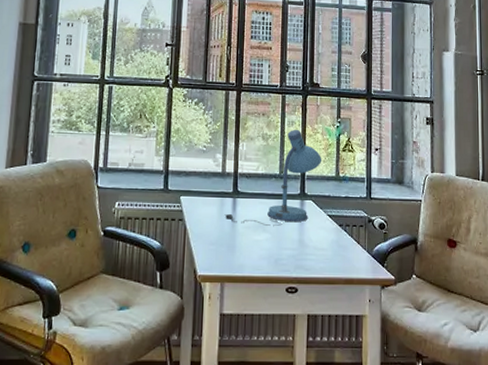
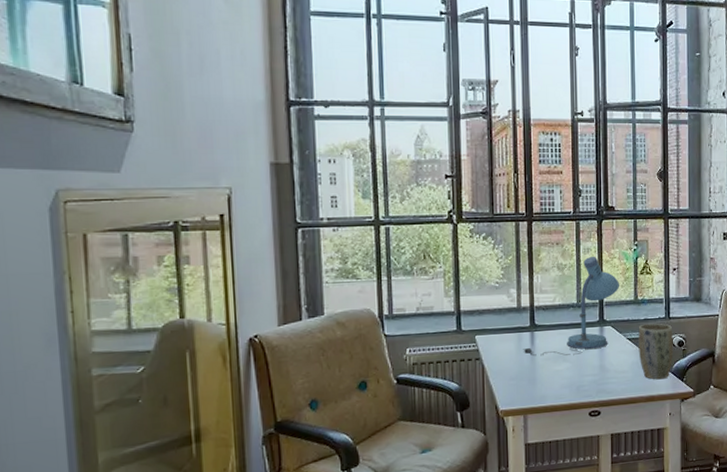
plant pot: none [338,201,374,262] -> present [638,323,673,380]

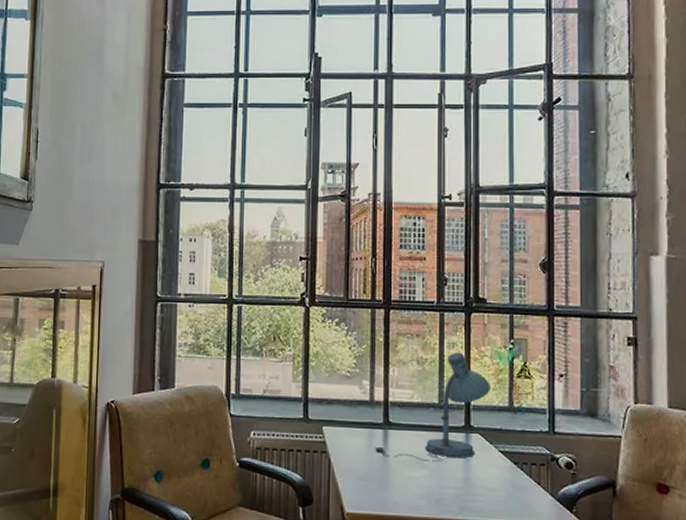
plant pot: present [638,323,673,380] -> none [513,436,559,506]

